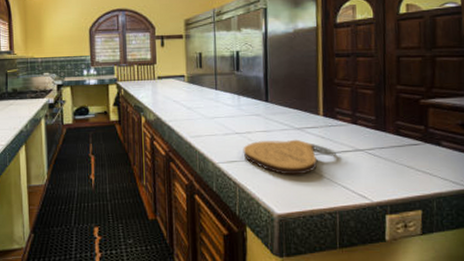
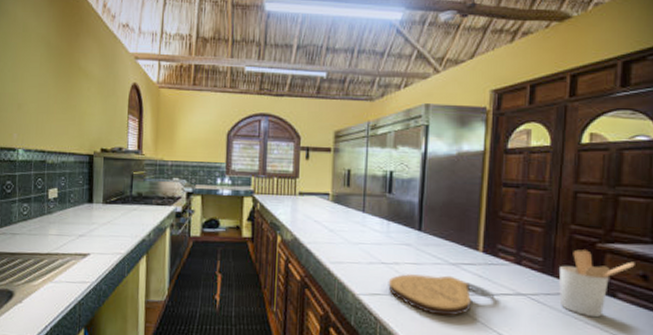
utensil holder: none [390,106,454,165] -> present [559,249,635,318]

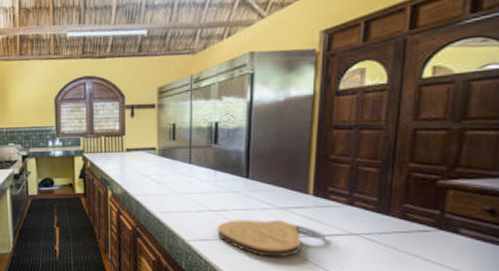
utensil holder: present [559,249,635,318] -> none [395,187,482,254]

